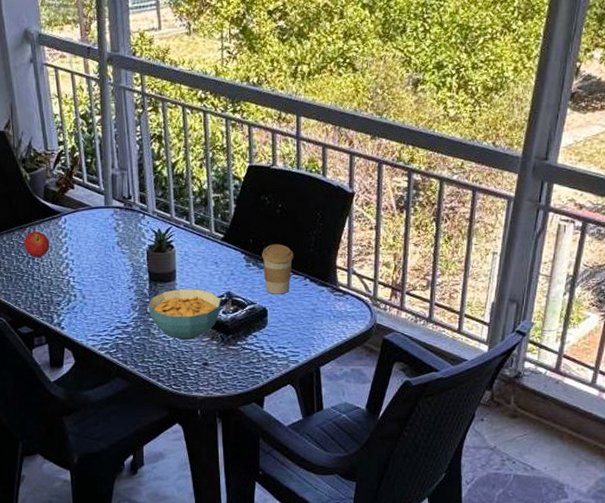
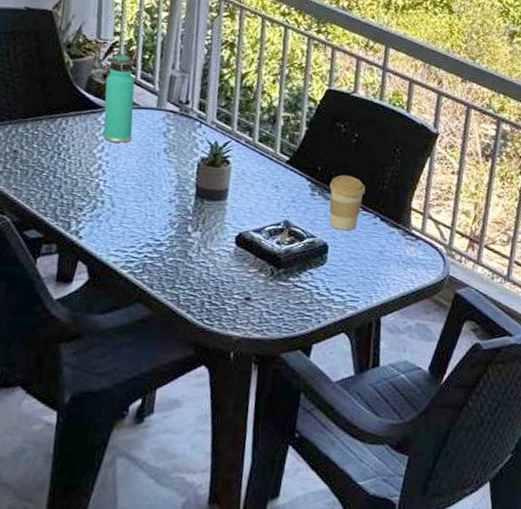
fruit: present [24,231,50,258] -> none [50,123,83,154]
thermos bottle: none [59,160,89,242] -> present [103,53,135,143]
cereal bowl: present [148,289,221,341] -> none [189,210,277,270]

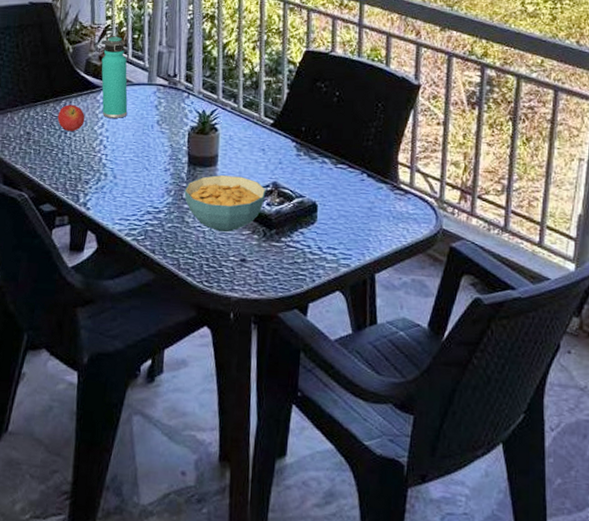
fruit: none [50,123,83,154] -> present [57,104,85,132]
cereal bowl: none [189,210,277,270] -> present [184,175,266,233]
coffee cup: present [329,175,366,231] -> none [314,133,351,189]

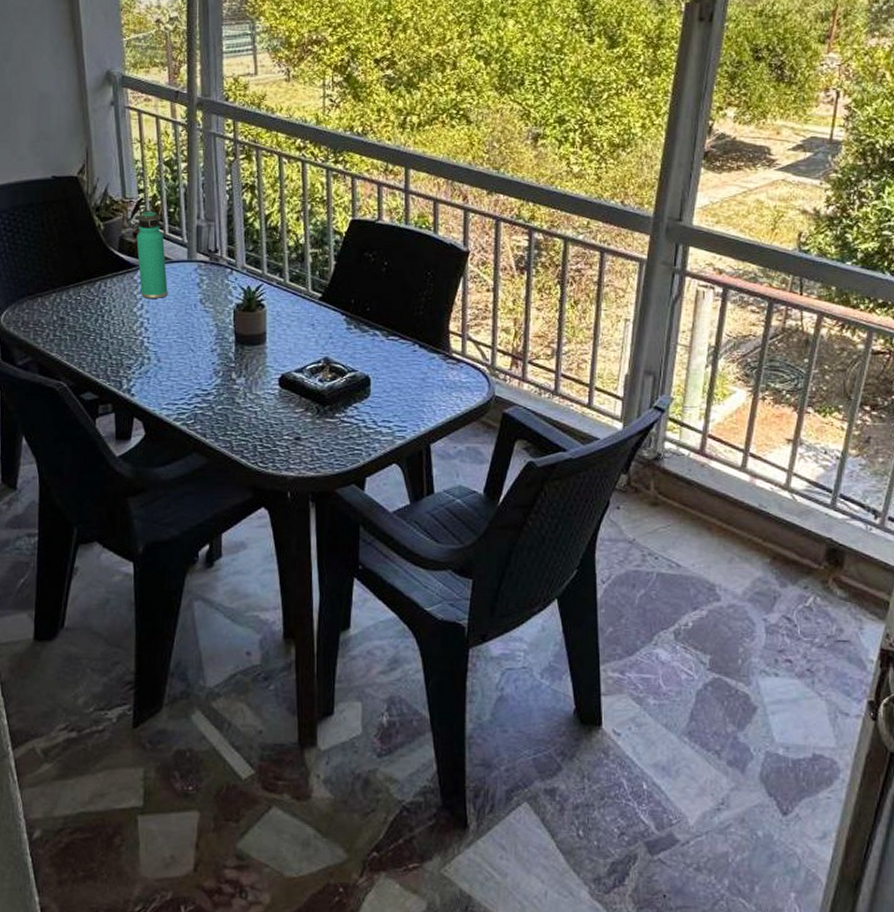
fruit: present [57,104,85,132] -> none [93,286,123,315]
cereal bowl: present [184,175,266,233] -> none [233,353,318,412]

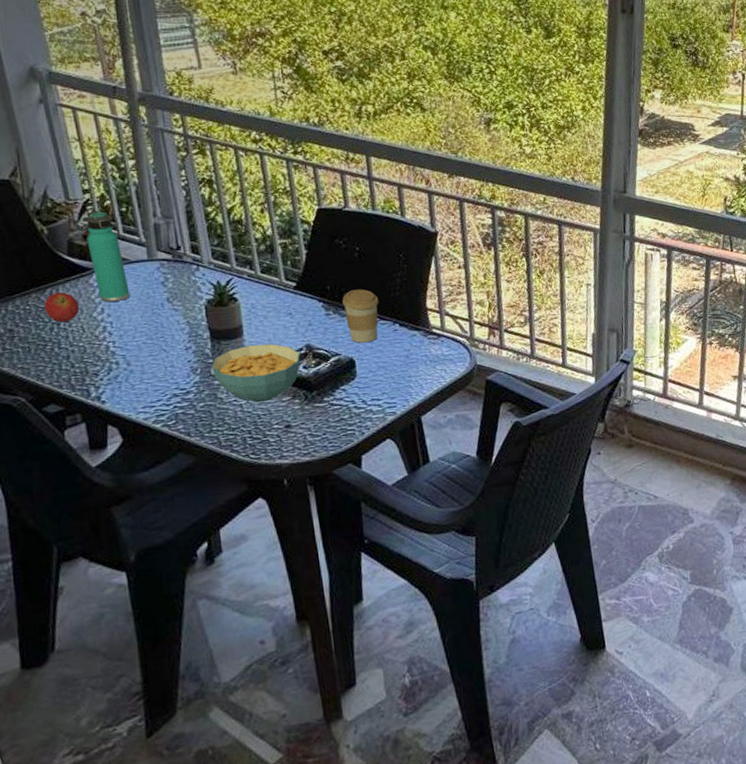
fruit: none [93,286,123,315] -> present [44,292,80,323]
cereal bowl: none [233,353,318,412] -> present [211,343,301,403]
coffee cup: none [365,305,401,361] -> present [342,289,379,343]

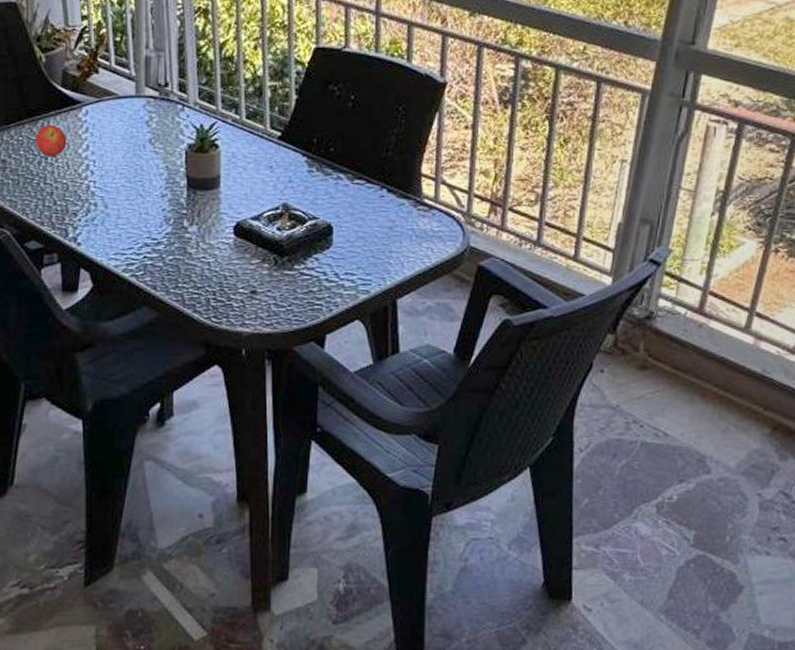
thermos bottle: present [86,210,130,302] -> none [80,38,115,138]
cereal bowl: present [211,343,301,403] -> none [185,199,276,263]
coffee cup: present [342,289,379,343] -> none [328,145,368,207]

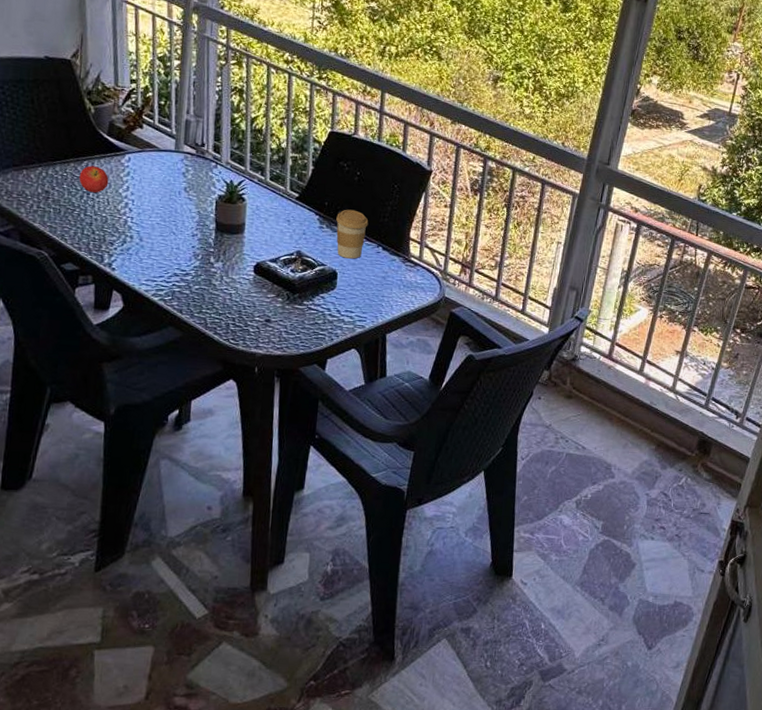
coffee cup: none [328,145,368,207] -> present [336,209,369,259]

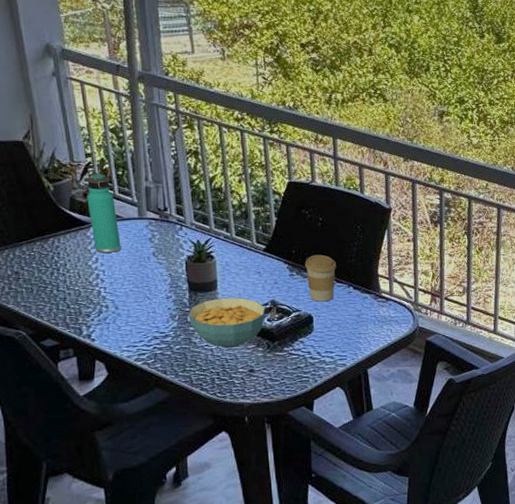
fruit: present [79,165,109,193] -> none [47,242,77,269]
thermos bottle: none [126,99,154,183] -> present [86,172,122,253]
cereal bowl: none [211,242,291,295] -> present [188,298,266,349]

